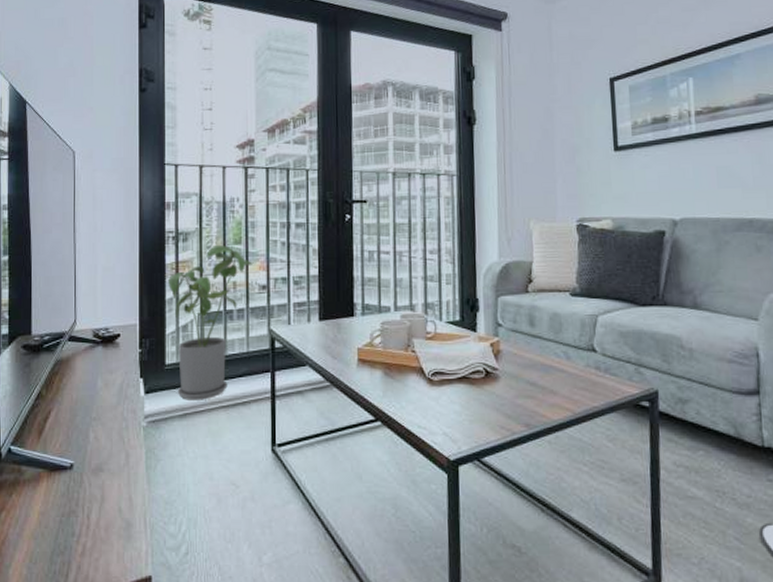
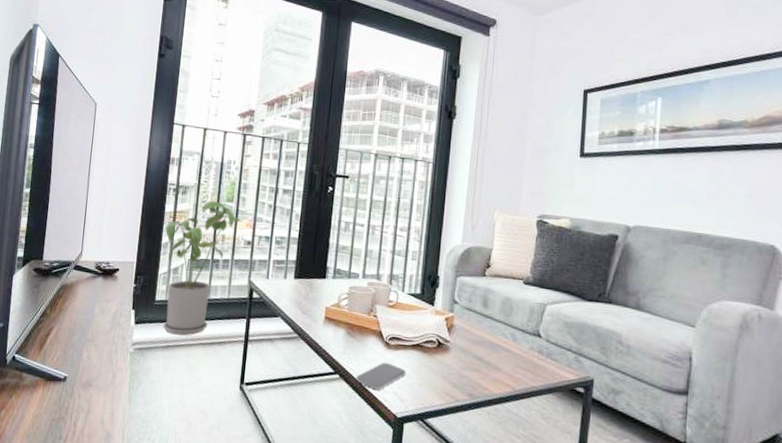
smartphone: none [400,401,455,433] -> present [356,362,406,390]

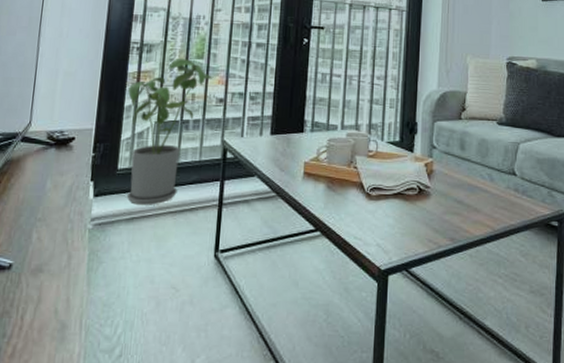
smartphone: present [356,362,406,390] -> none [338,214,389,243]

